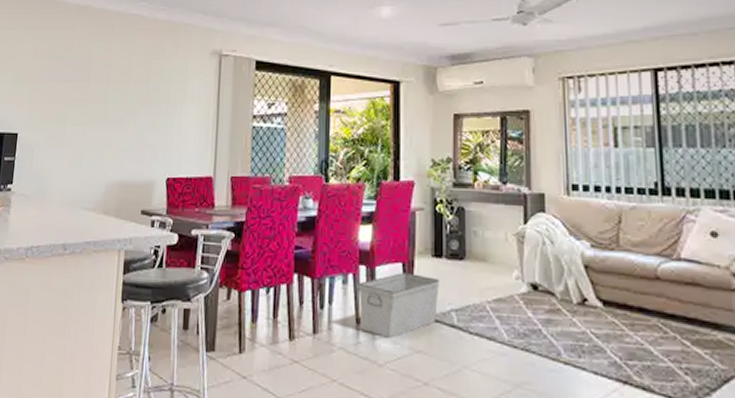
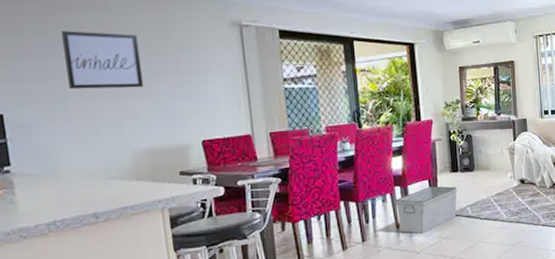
wall art: none [70,57,131,116] -> present [60,31,144,90]

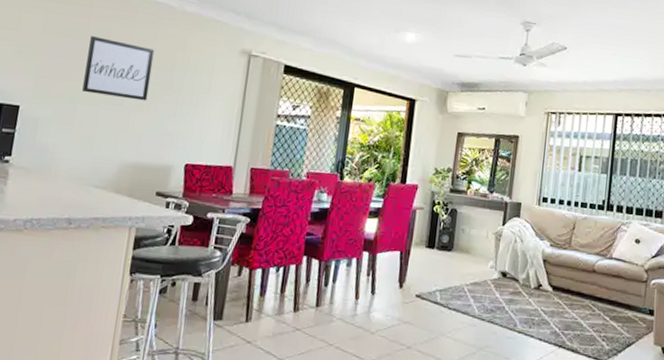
storage bin: present [395,186,457,234] -> none [359,258,430,311]

